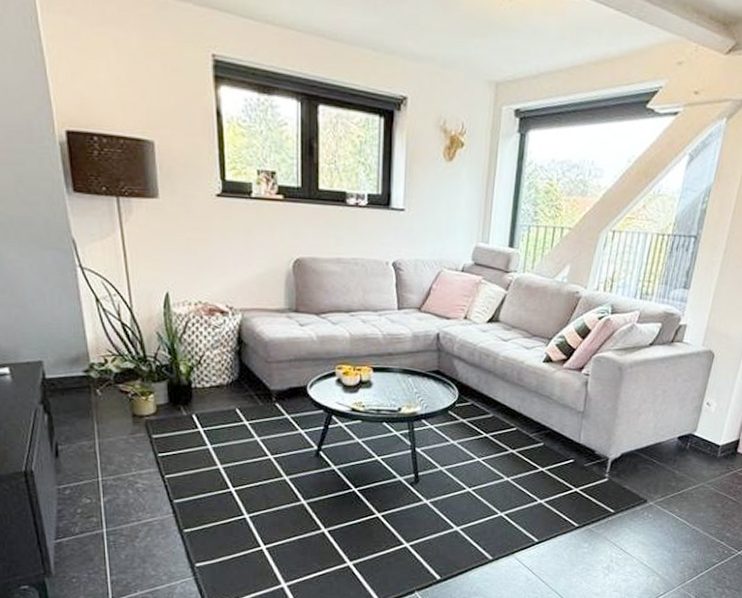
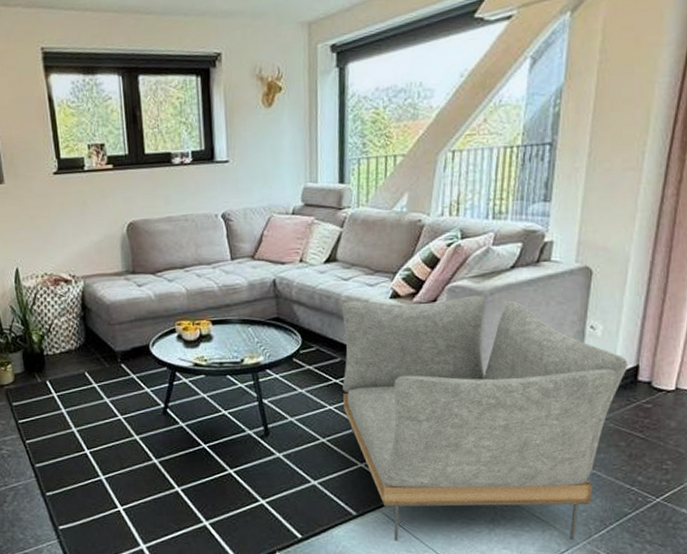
armchair: none [491,361,731,586] -> present [342,295,627,541]

